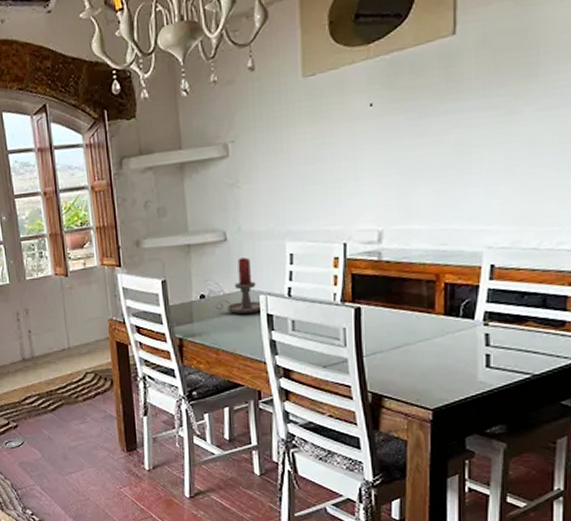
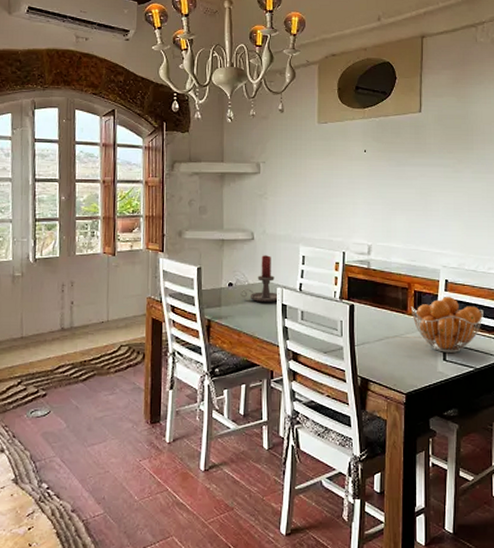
fruit basket: none [441,285,548,358] -> present [412,296,484,353]

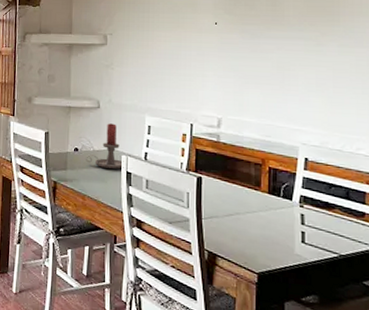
fruit basket: present [412,296,484,353] -> none [266,175,350,236]

